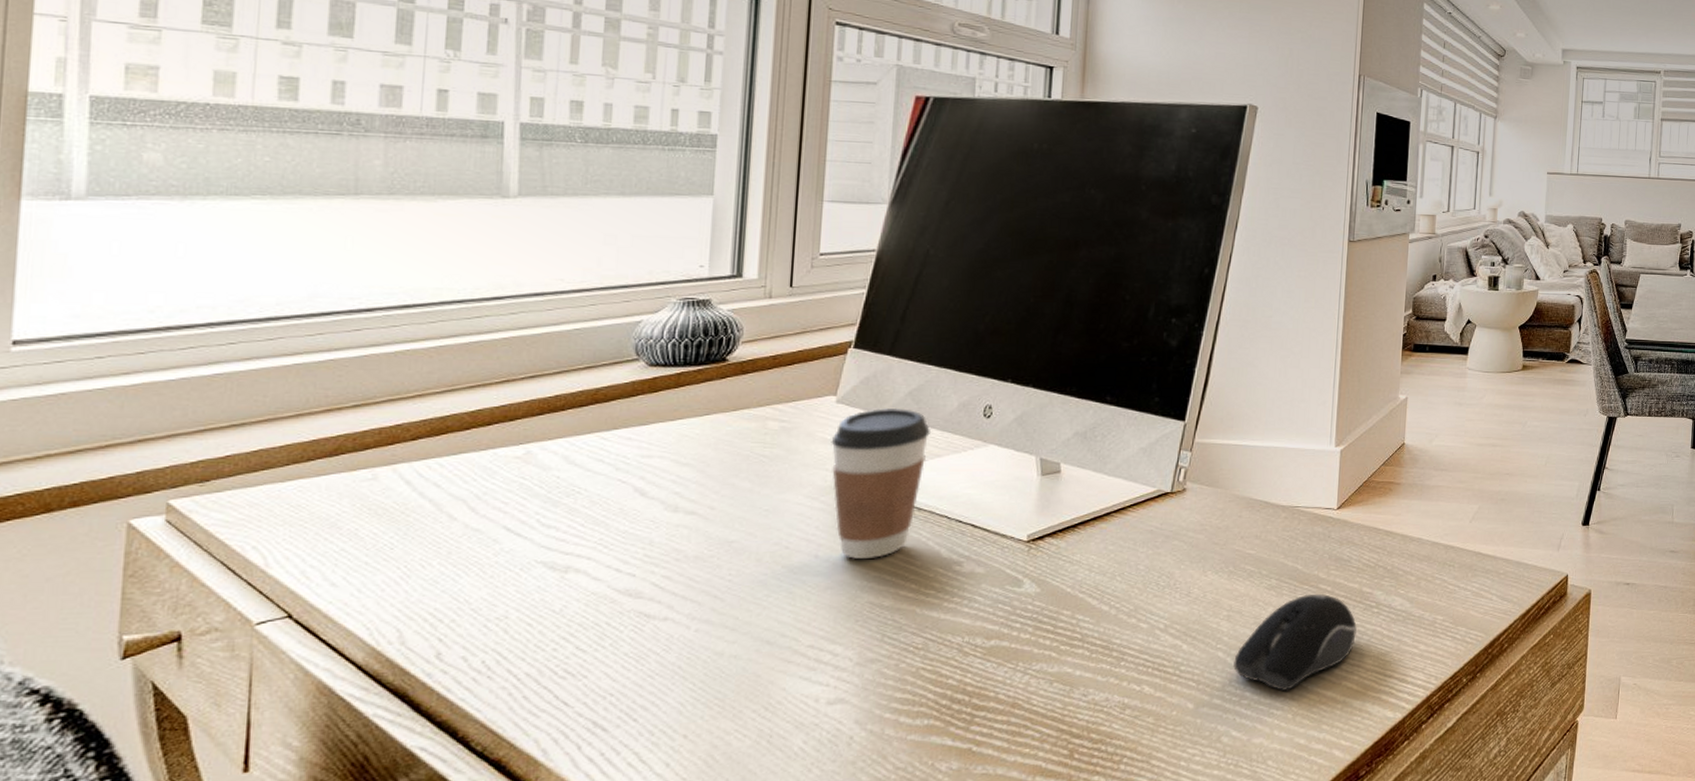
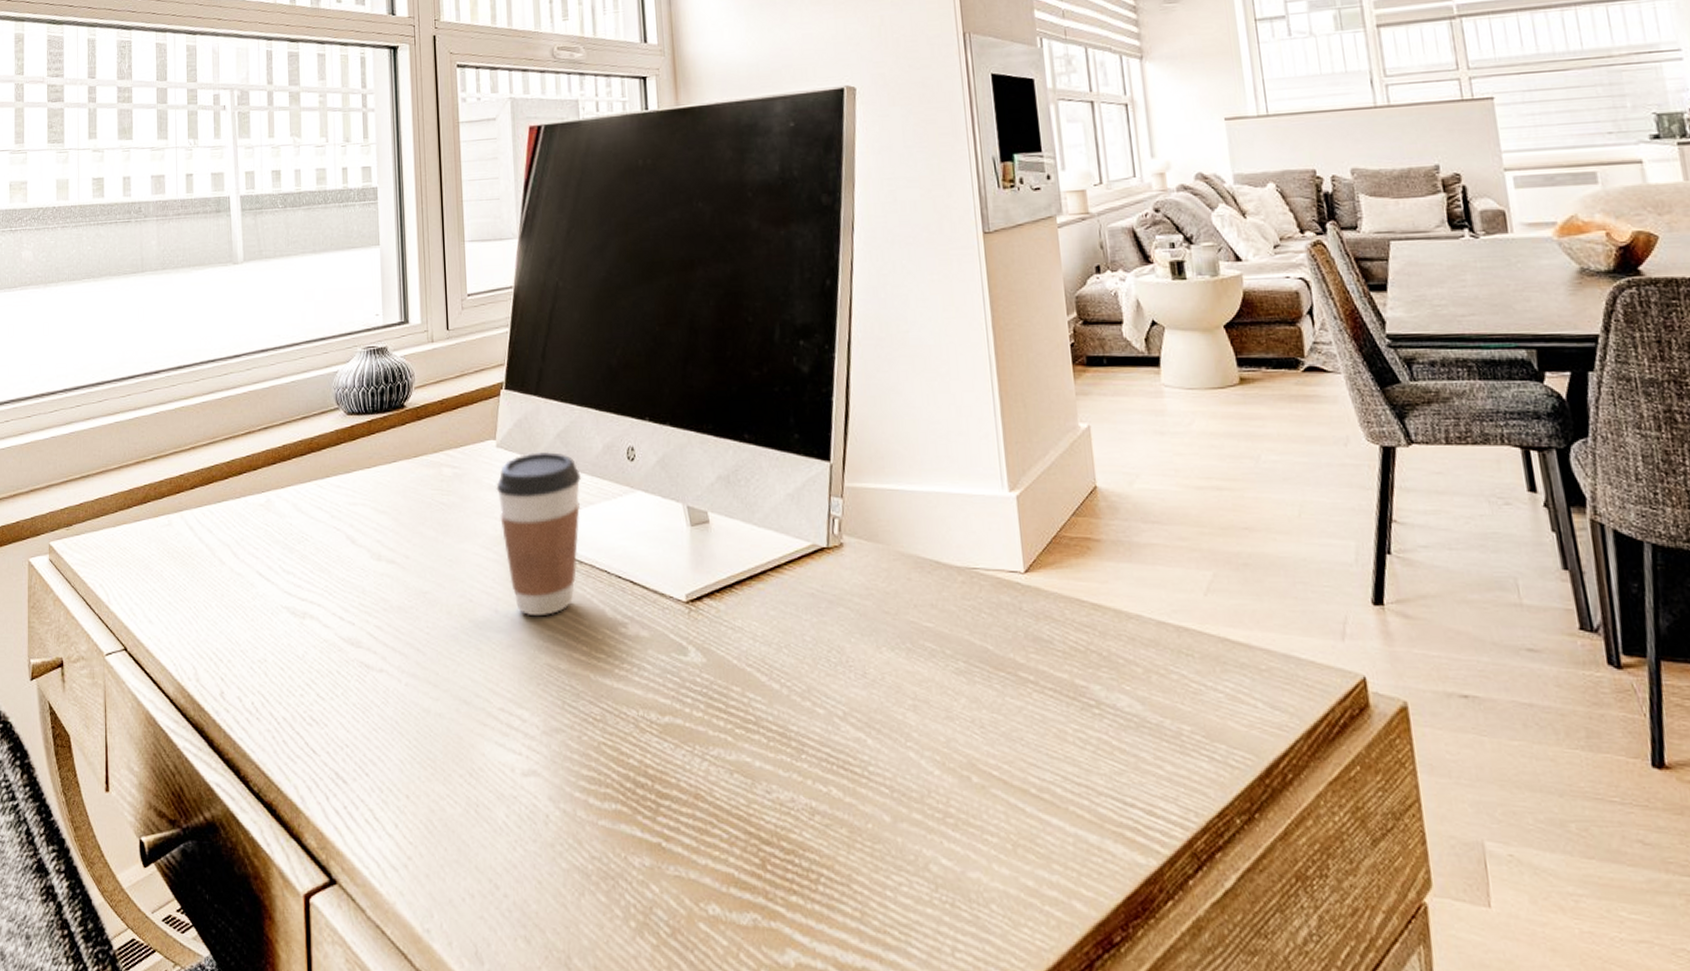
computer mouse: present [1233,594,1358,692] -> none [929,685,1078,812]

